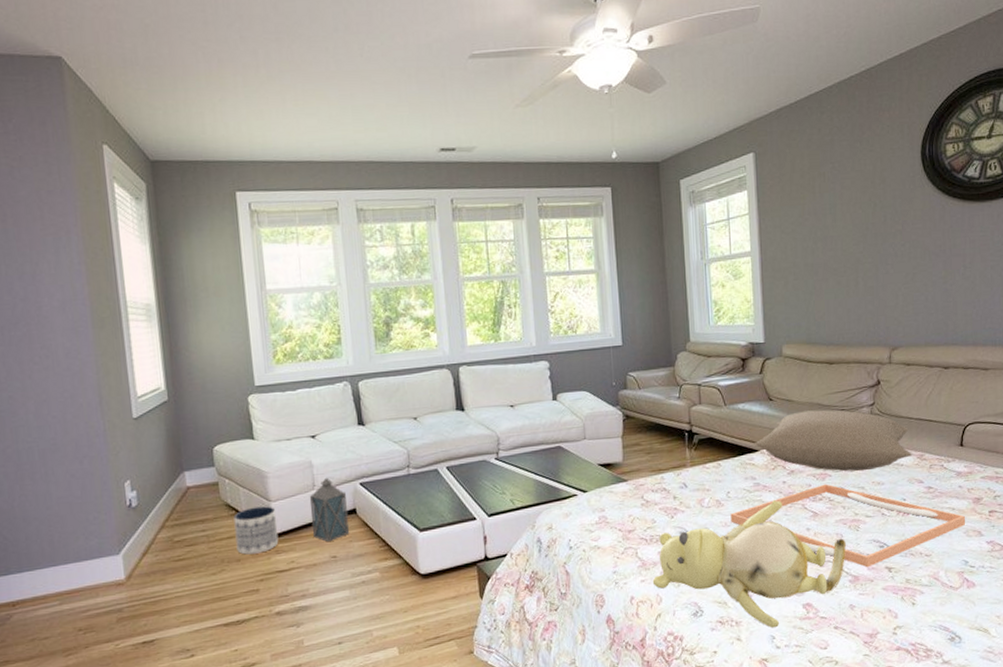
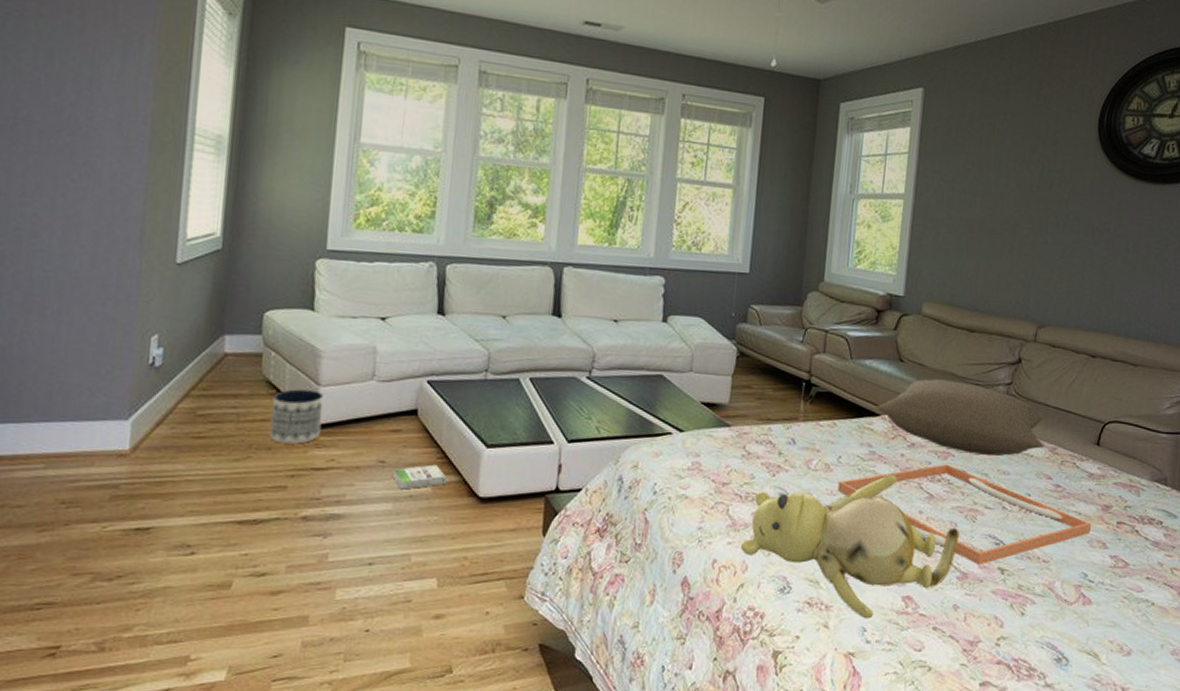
lantern: present [309,476,350,543] -> none [361,368,409,444]
box: none [344,552,390,578] -> present [392,464,446,490]

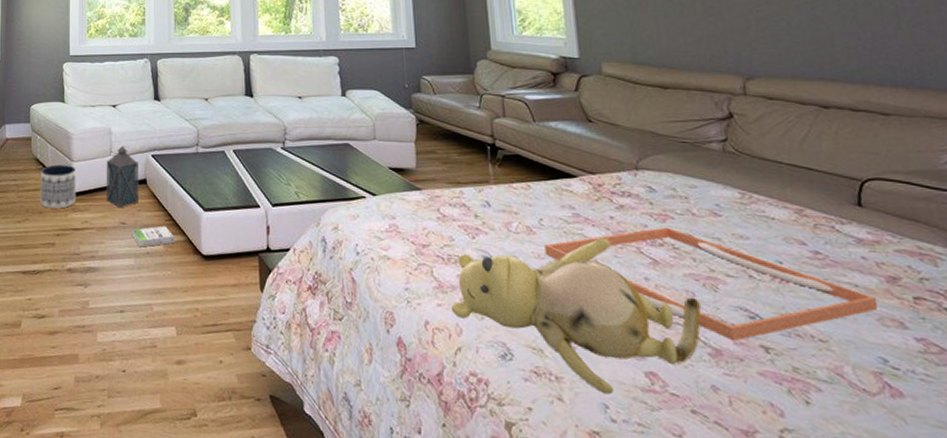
lantern: none [361,368,409,444] -> present [106,145,139,208]
pillow: present [876,379,1045,456] -> none [571,138,786,219]

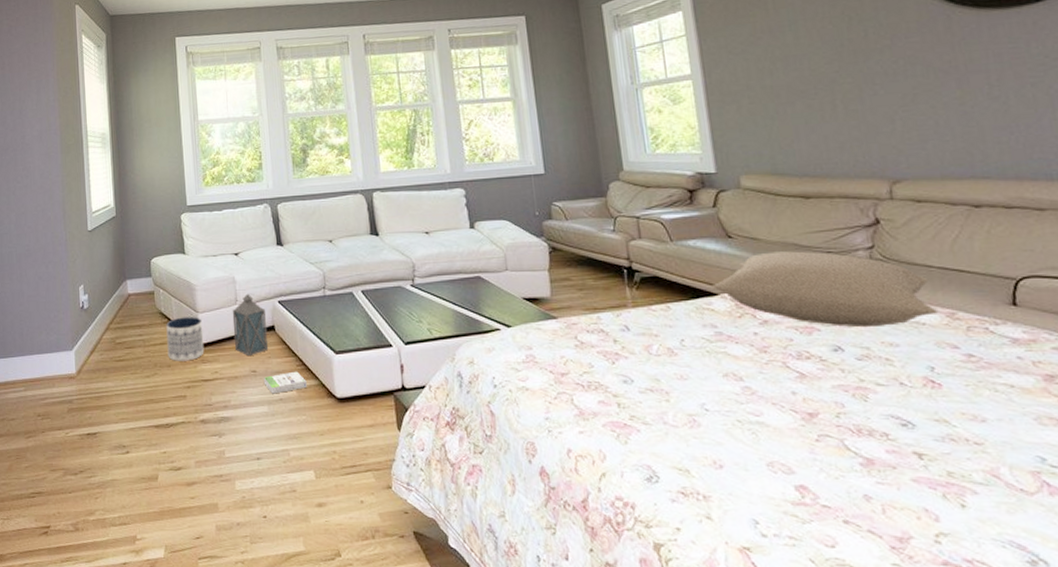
teddy bear: present [450,235,702,395] -> none [593,352,852,510]
serving tray: present [544,227,879,342] -> none [687,339,1036,450]
pillow: none [571,138,786,219] -> present [711,251,938,328]

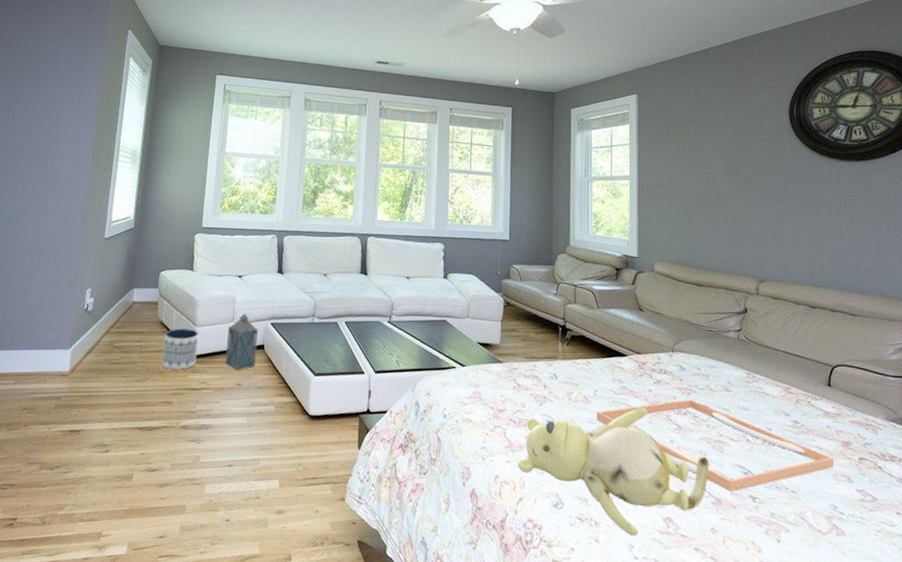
box: present [263,371,307,394] -> none [246,388,285,407]
teddy bear: none [593,352,852,510] -> present [517,405,710,537]
serving tray: none [687,339,1036,450] -> present [596,399,835,493]
pillow: present [711,251,938,328] -> none [623,325,778,394]

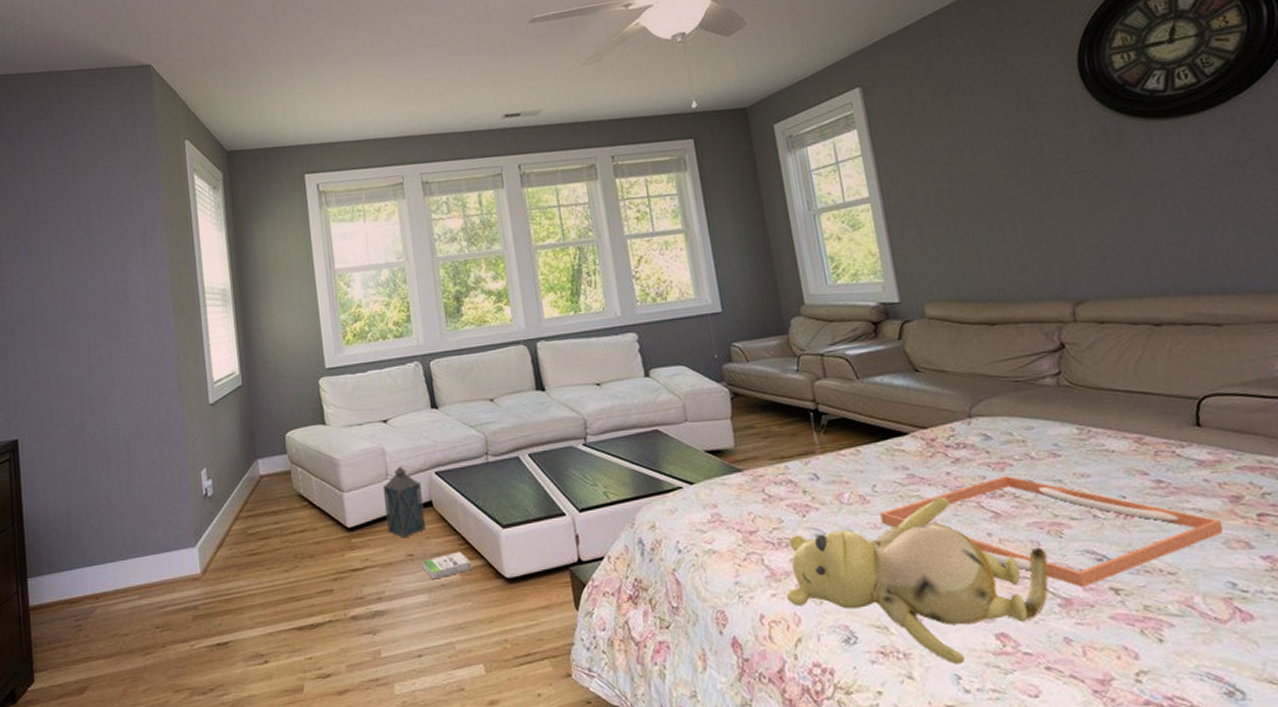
planter: present [161,328,199,370] -> none [306,497,352,550]
box: none [246,388,285,407] -> present [421,551,472,580]

